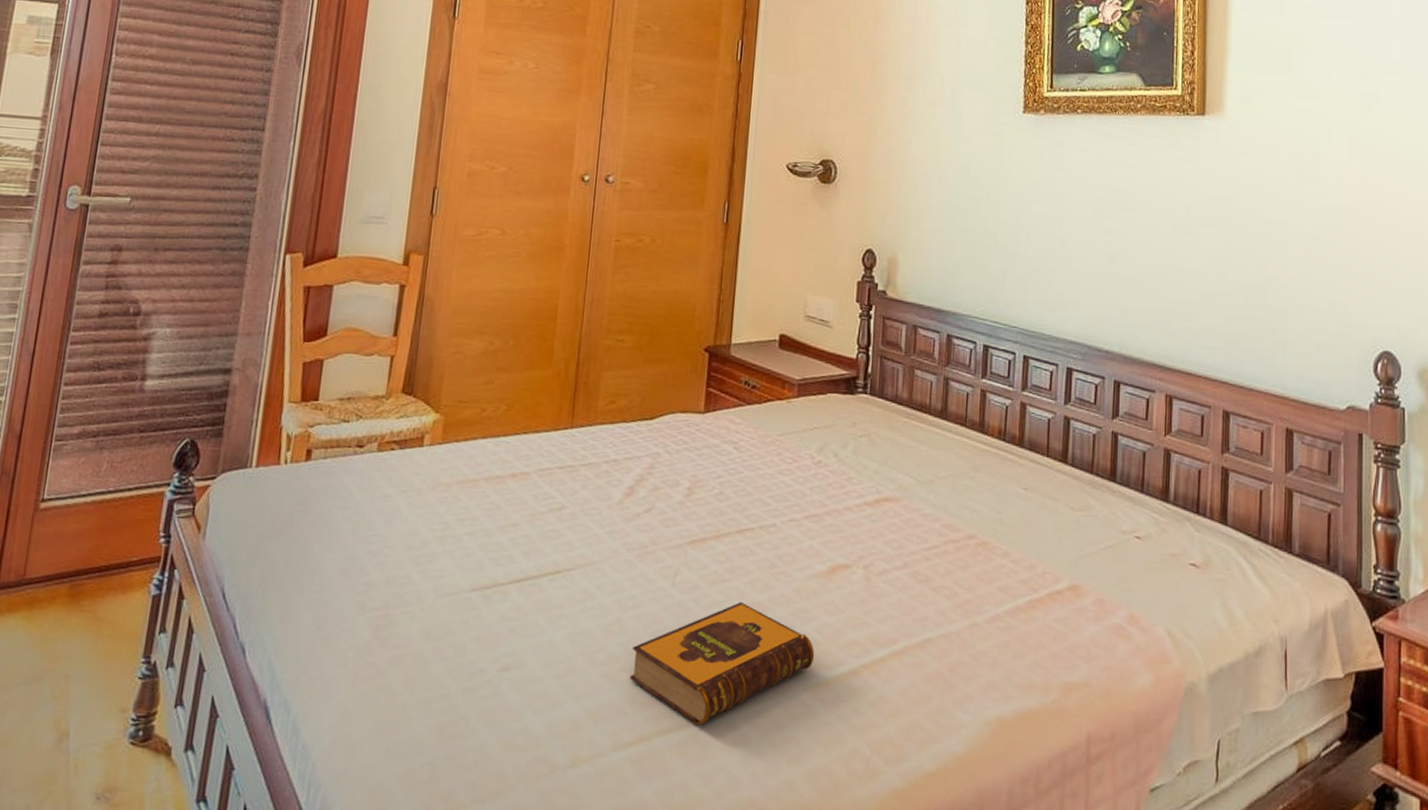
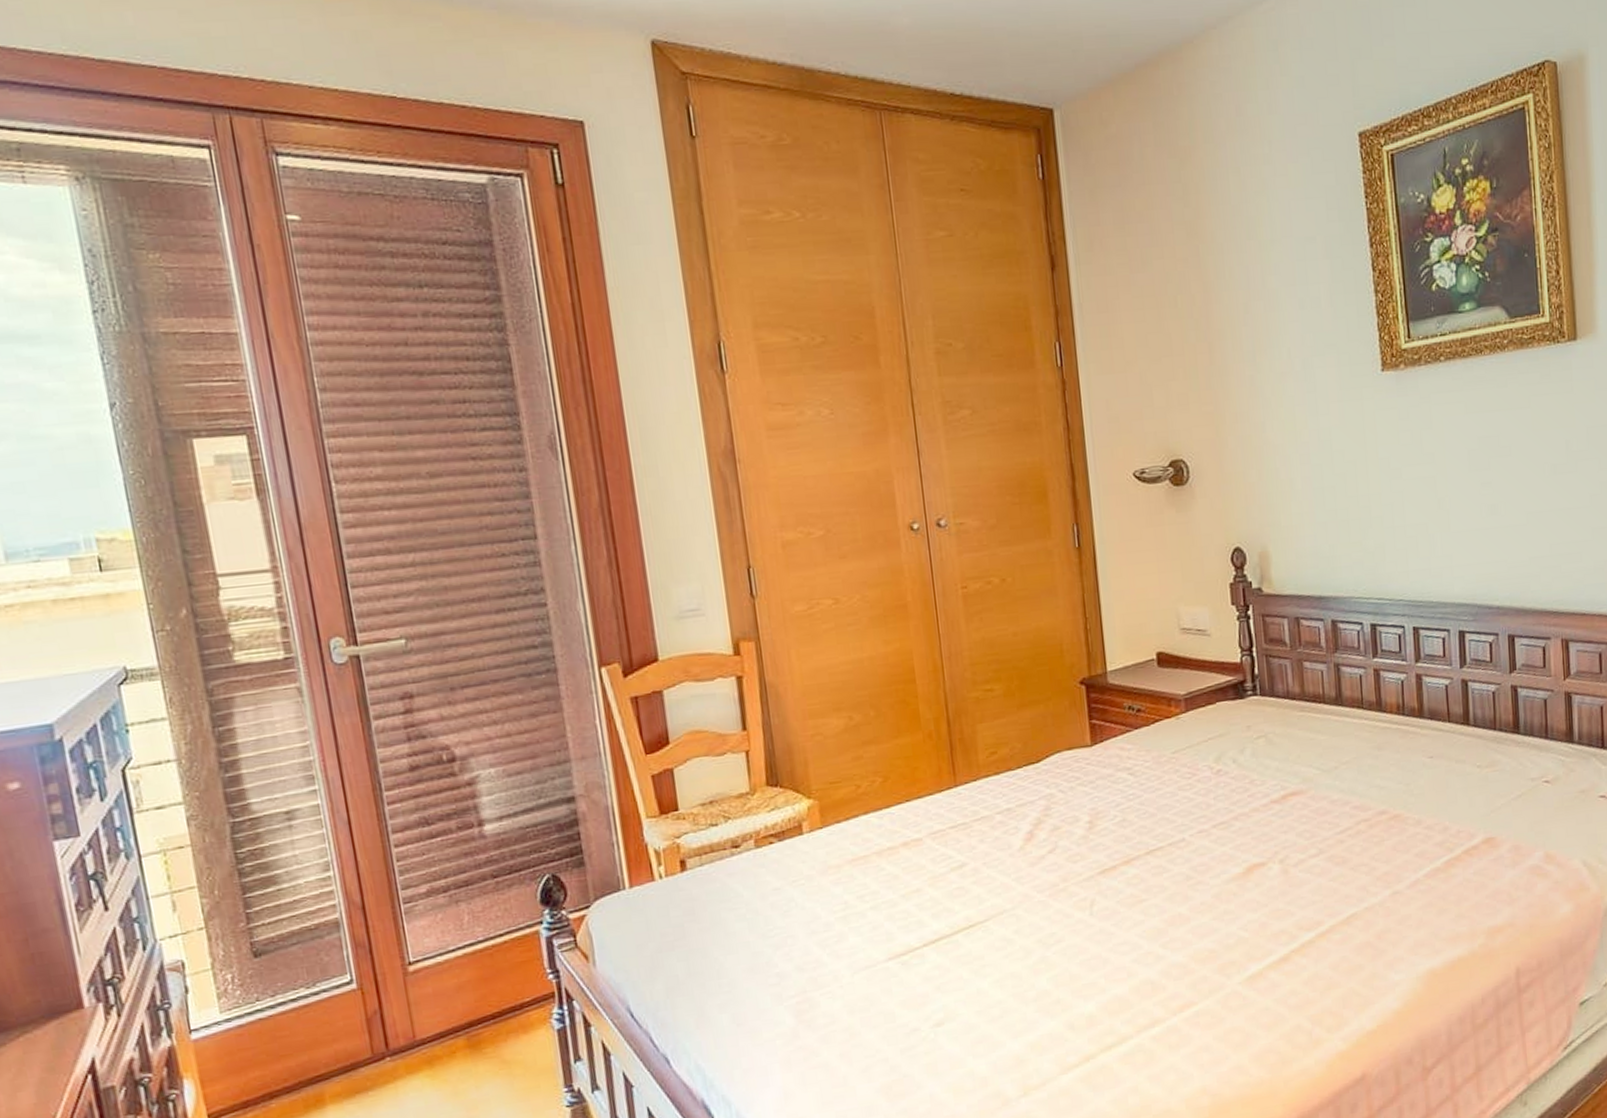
hardback book: present [629,601,815,726] -> none [1062,916,1244,1036]

